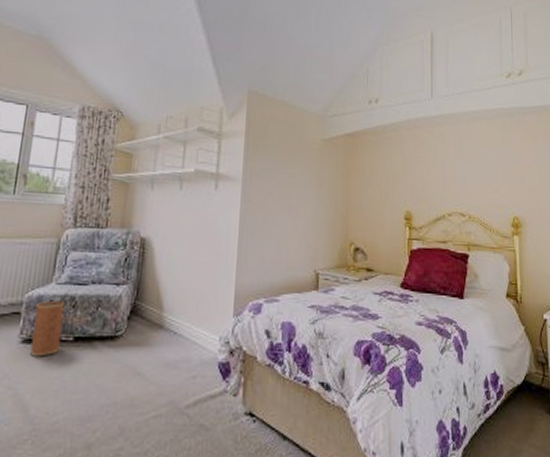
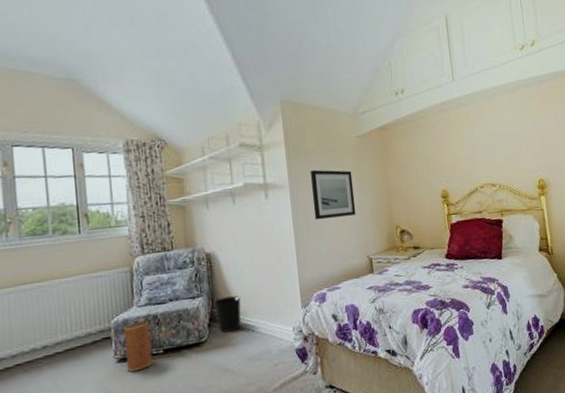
wastebasket: none [138,289,169,330] -> present [214,296,241,333]
wall art: none [263,167,311,223] -> present [309,169,356,221]

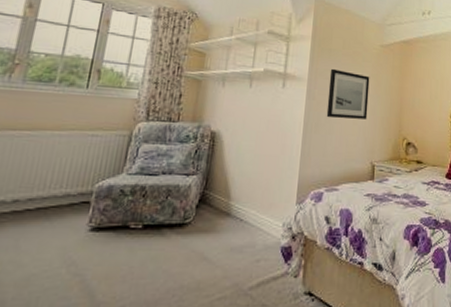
basket: present [122,320,153,372] -> none [99,189,135,244]
wastebasket: present [214,296,241,333] -> none [206,179,237,217]

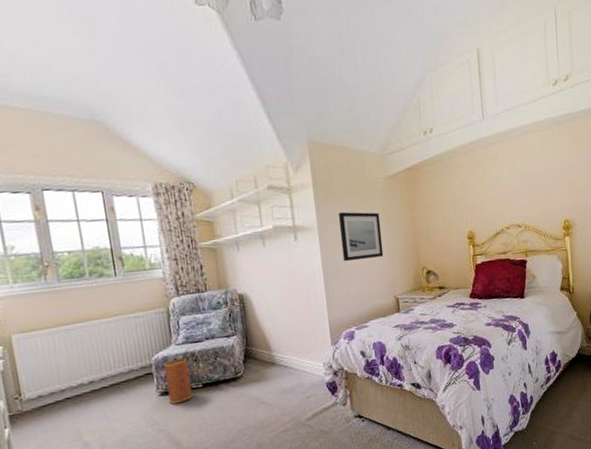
basket: none [99,189,135,244] -> present [163,357,193,404]

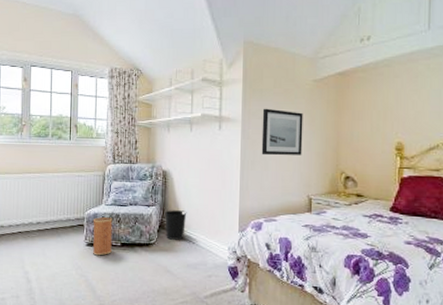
wastebasket: none [248,334,274,369] -> present [165,210,187,240]

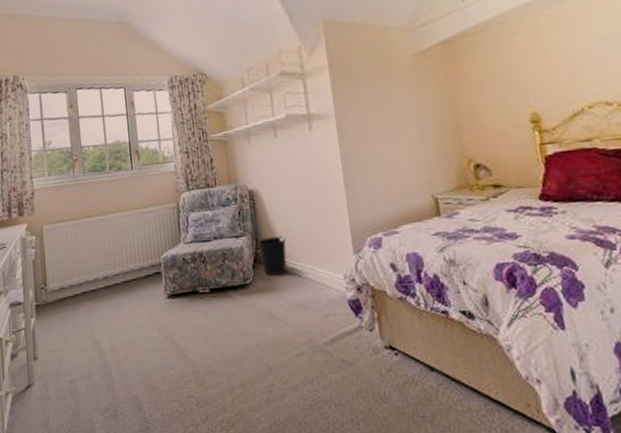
basket: present [93,216,112,256] -> none [171,257,200,309]
wall art: present [261,108,303,156] -> none [358,94,416,154]

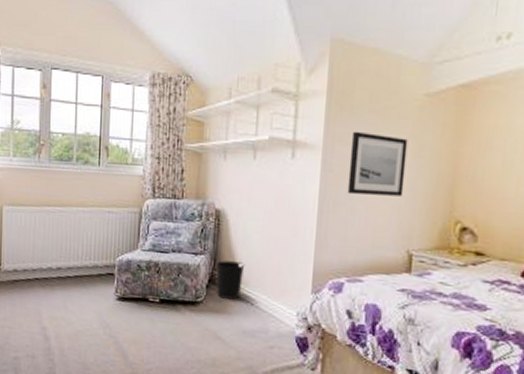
wall art: none [358,94,416,154] -> present [347,131,408,196]

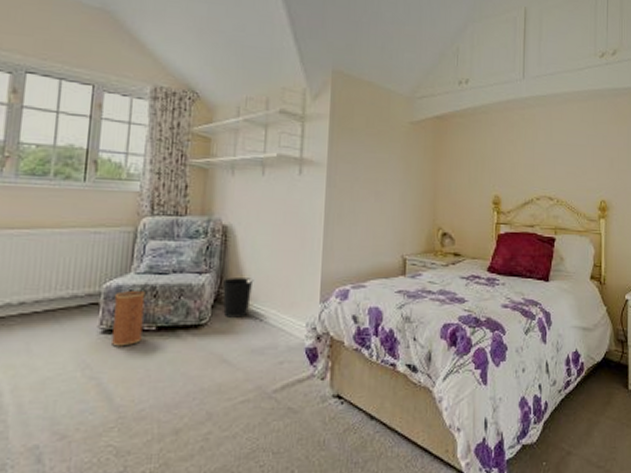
basket: none [125,265,150,313] -> present [112,290,145,347]
wall art: present [347,131,408,196] -> none [350,151,398,208]

